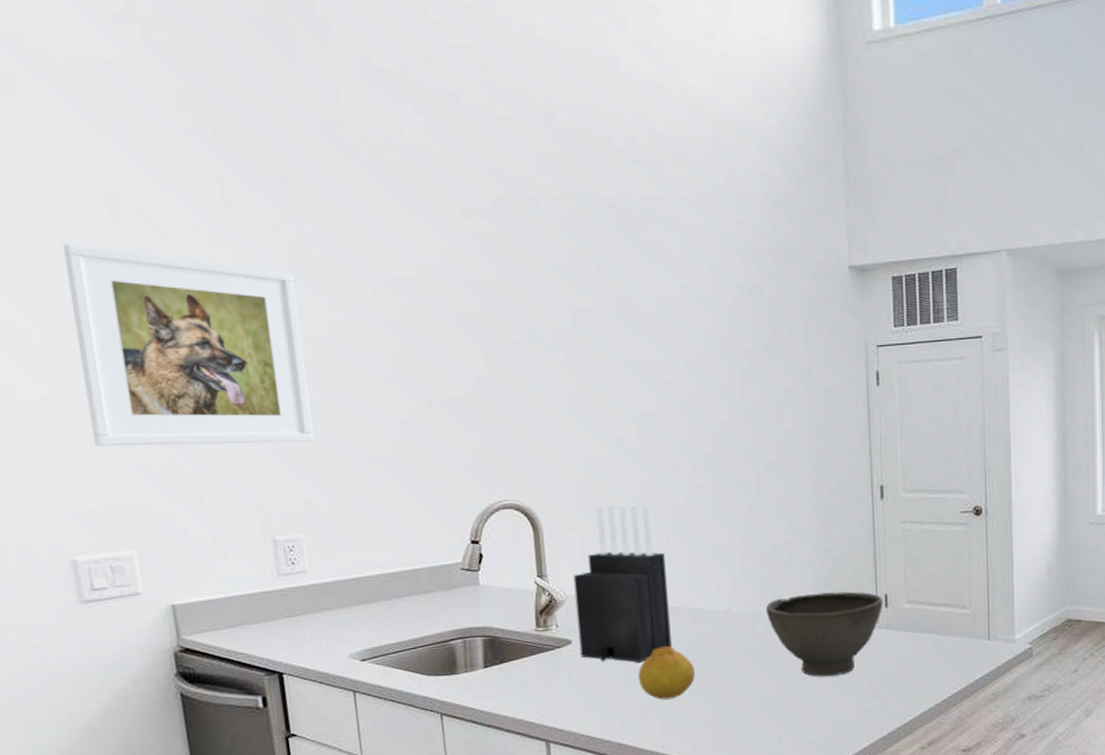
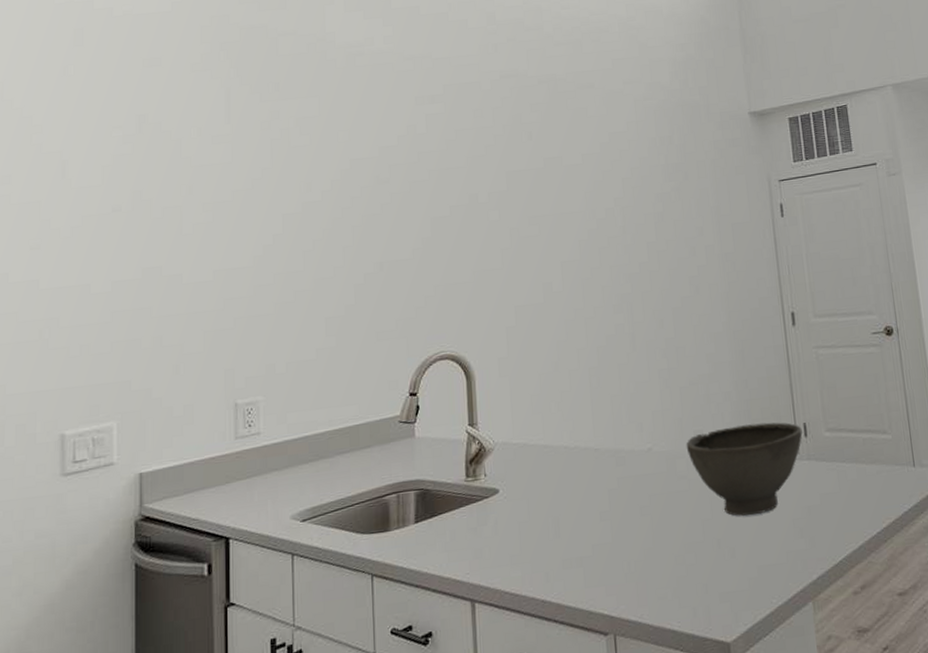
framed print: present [62,244,314,446] -> none [97,155,279,327]
knife block: present [573,503,672,662] -> none [502,345,595,511]
fruit: present [638,646,696,700] -> none [562,491,619,550]

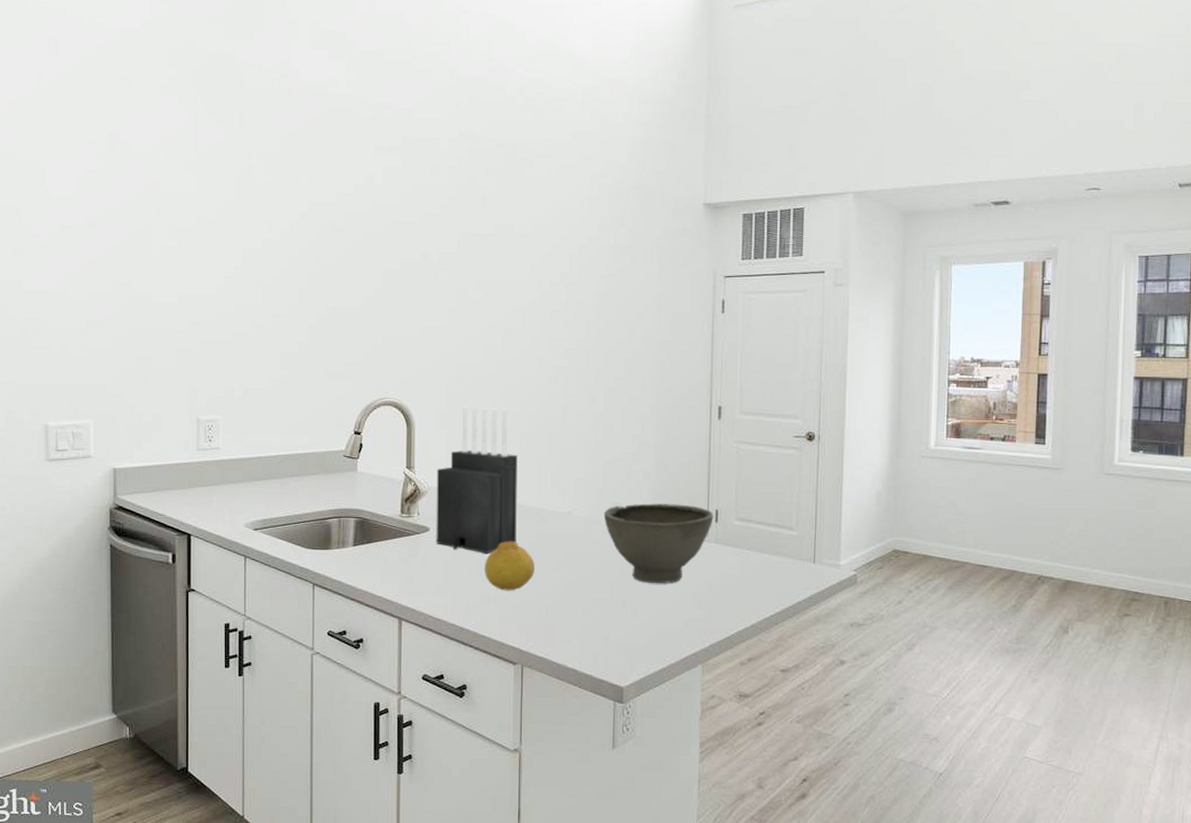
knife block: none [502,345,595,511] -> present [436,406,518,554]
fruit: none [562,491,619,550] -> present [484,541,536,591]

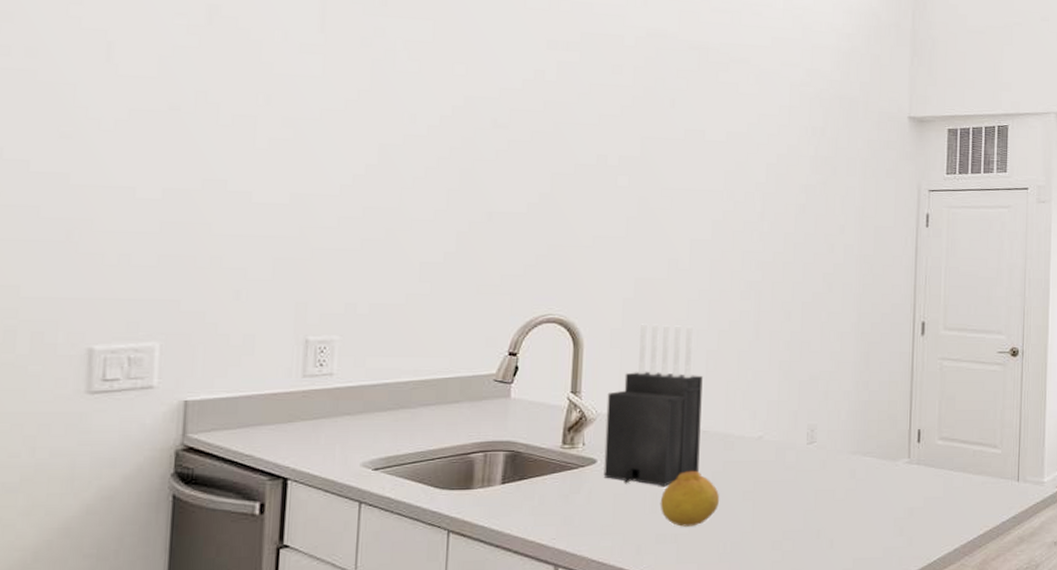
bowl: present [603,503,714,584] -> none [798,425,916,511]

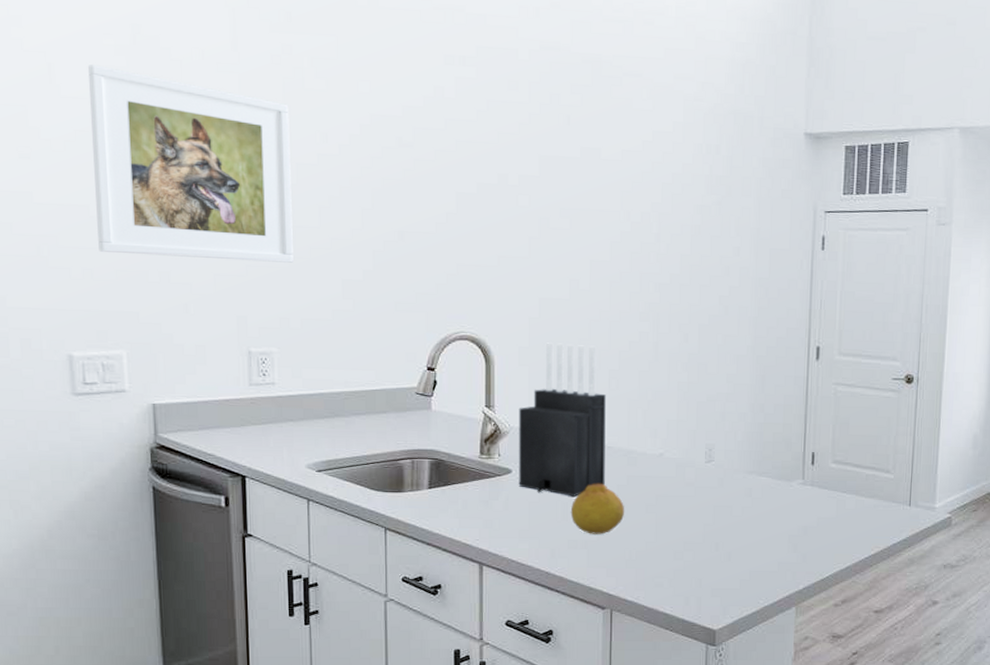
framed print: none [141,44,376,245] -> present [87,65,293,263]

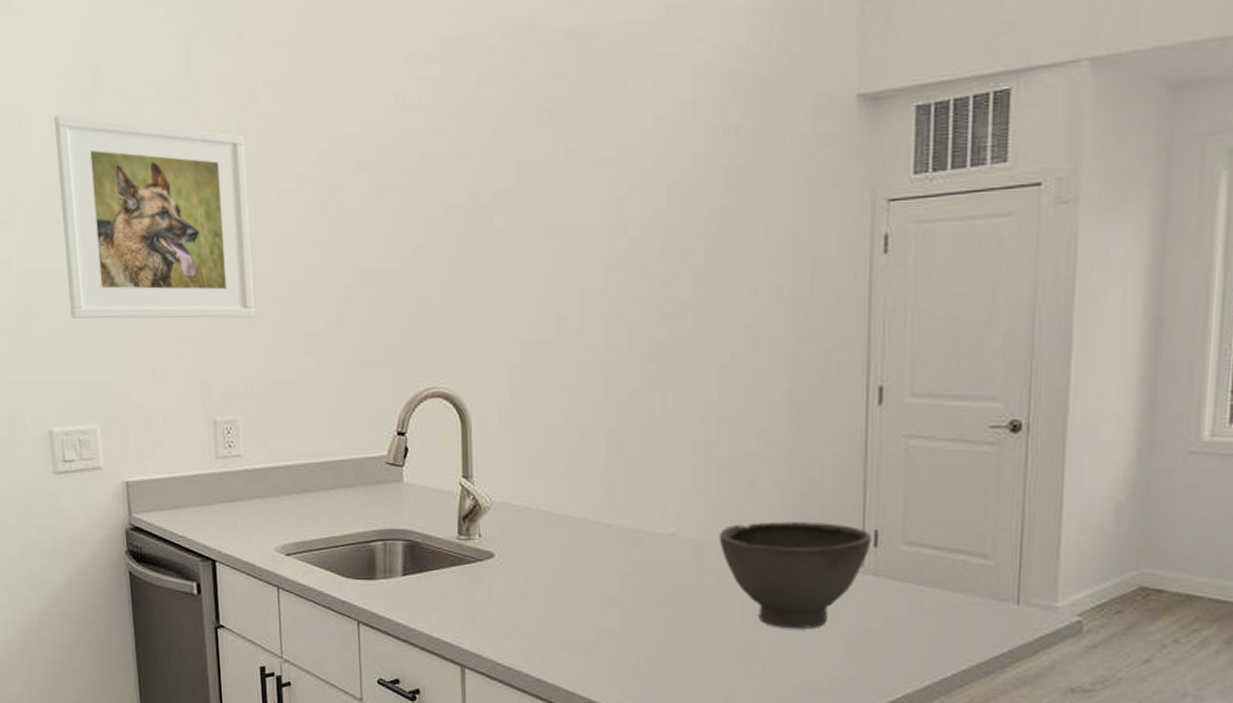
knife block: present [518,342,606,496] -> none [500,396,604,587]
fruit: present [570,484,625,535] -> none [564,571,630,634]
bowl: none [696,445,810,527] -> present [719,521,872,629]

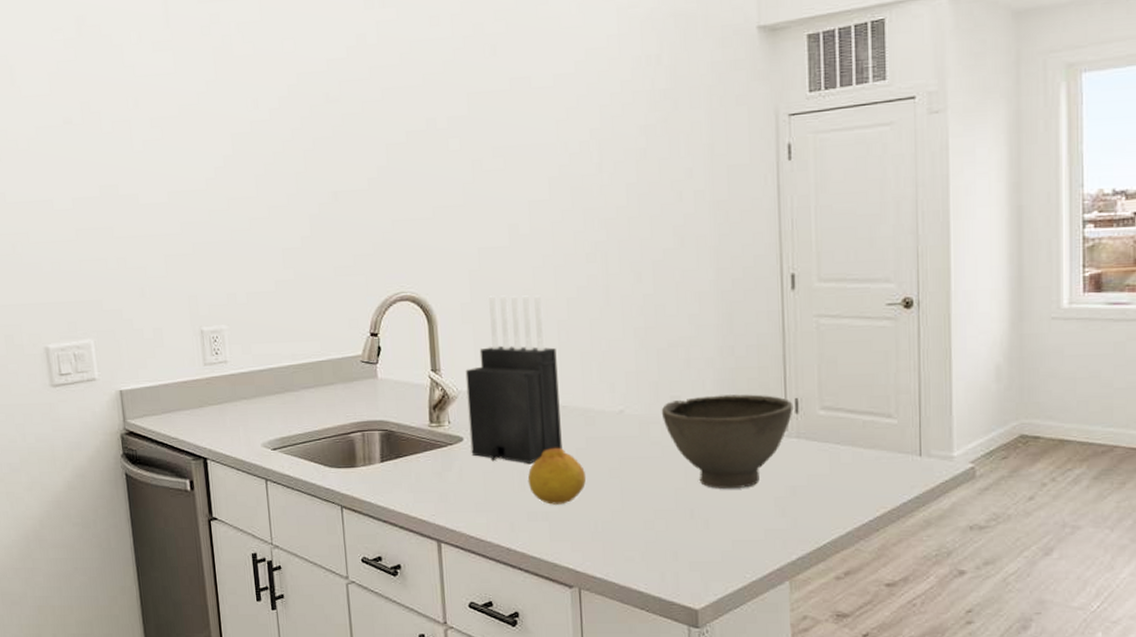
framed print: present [54,115,255,319] -> none [42,61,236,244]
knife block: none [500,396,604,587] -> present [465,295,562,464]
fruit: none [564,571,630,634] -> present [527,448,587,505]

